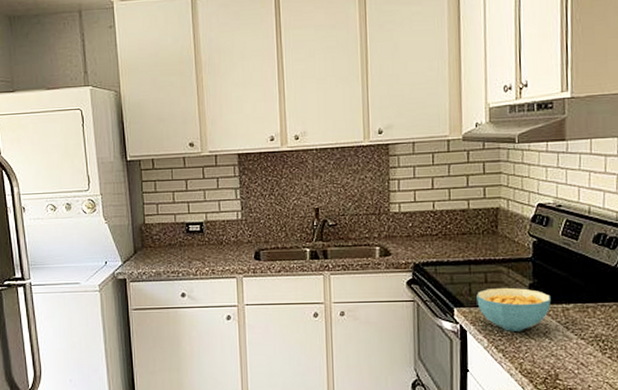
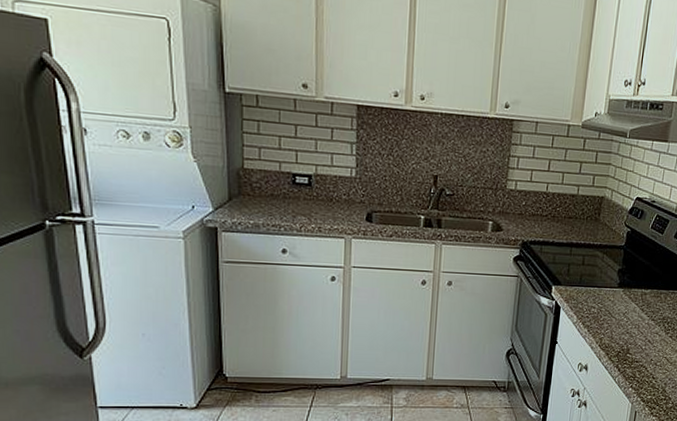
cereal bowl: present [476,287,551,331] -> none [573,270,634,310]

